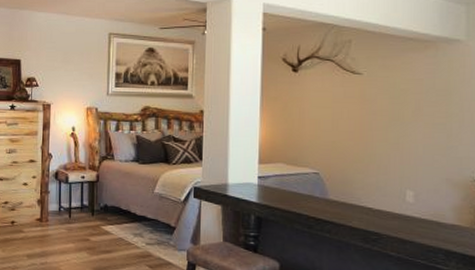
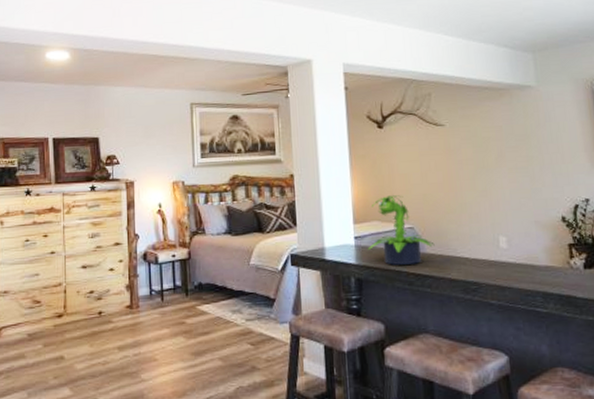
potted plant: none [271,139,339,209] -> present [368,195,435,265]

